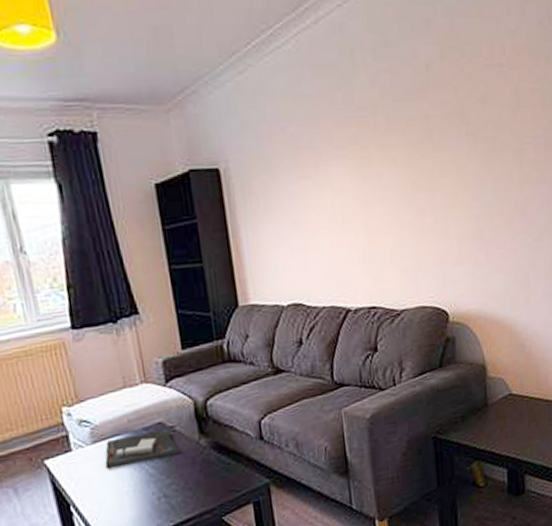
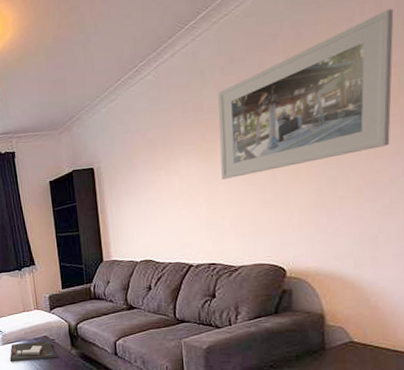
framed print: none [370,14,537,198] -> present [218,8,394,179]

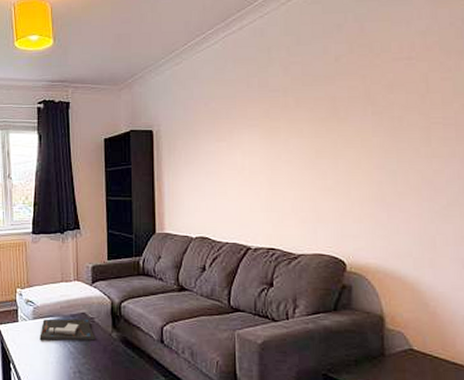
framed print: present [218,8,394,179] -> none [283,18,448,160]

